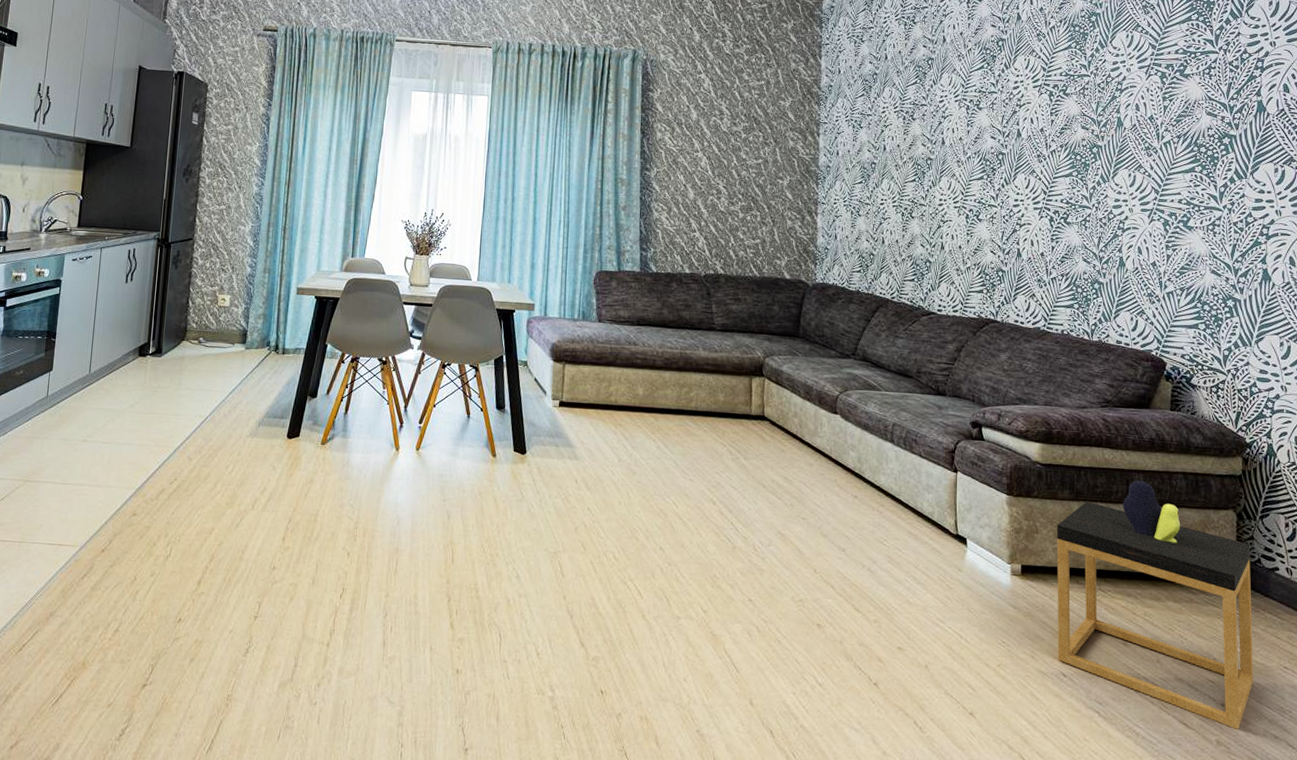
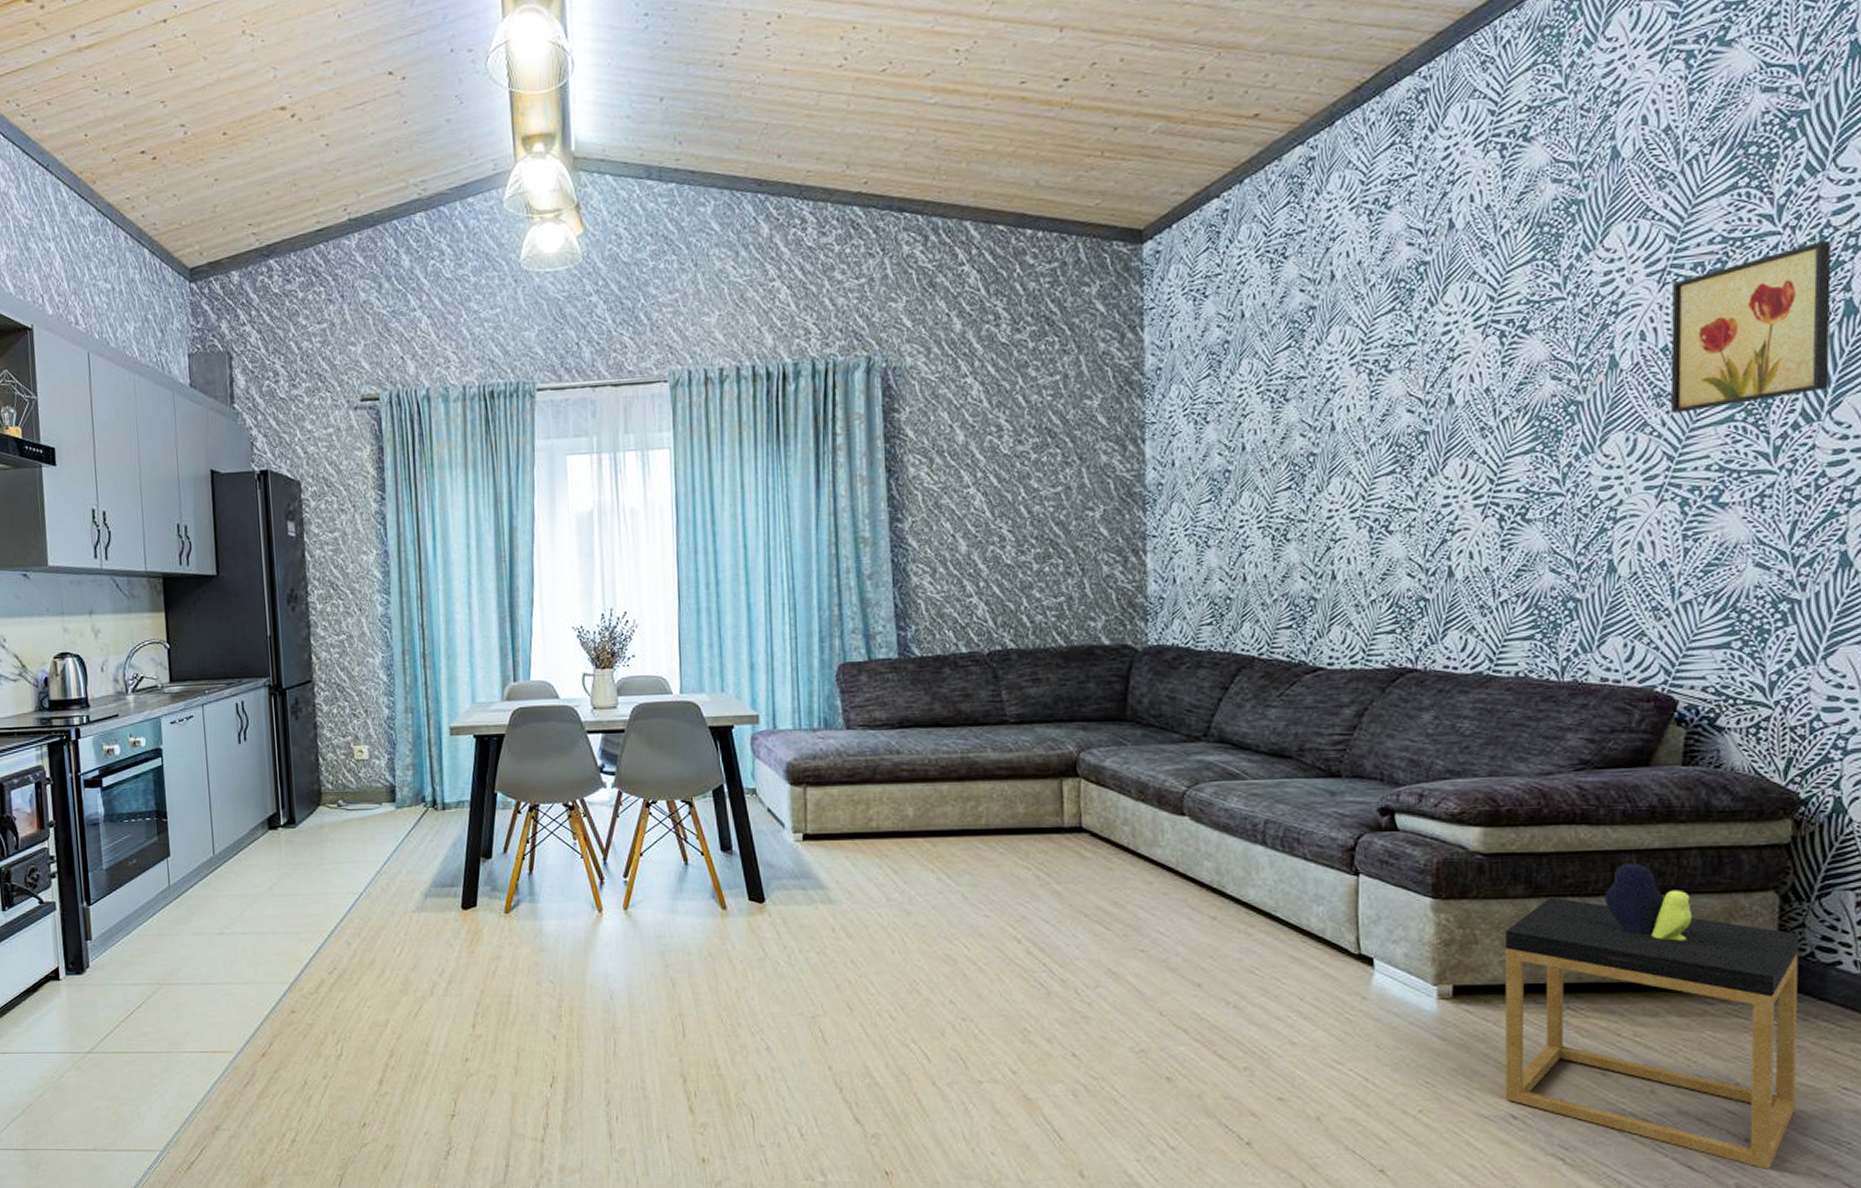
wall art: none [1155,62,1251,162] -> present [1670,241,1832,413]

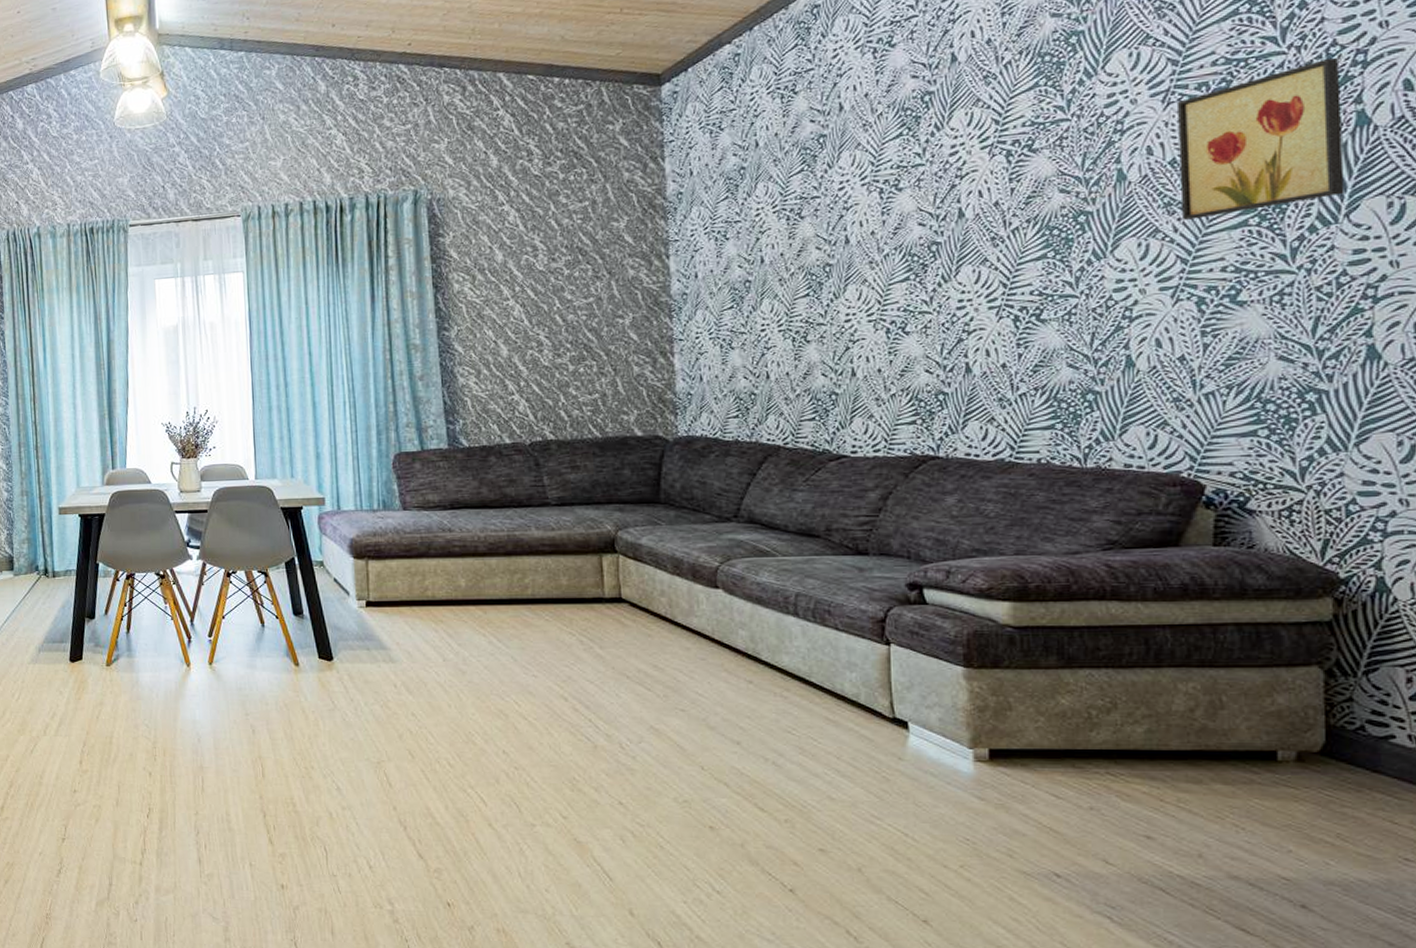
side table: present [1504,863,1800,1169] -> none [1039,637,1353,936]

